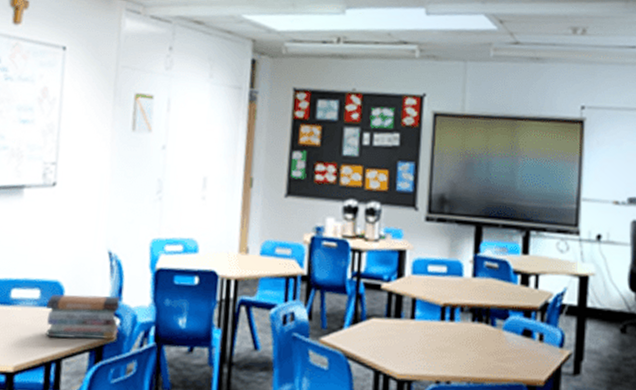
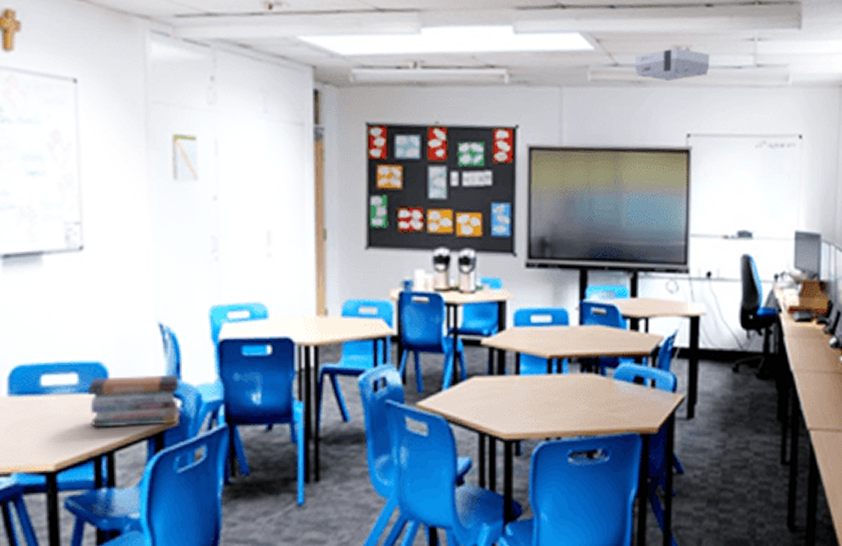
projector: none [534,29,605,58] -> present [635,48,710,81]

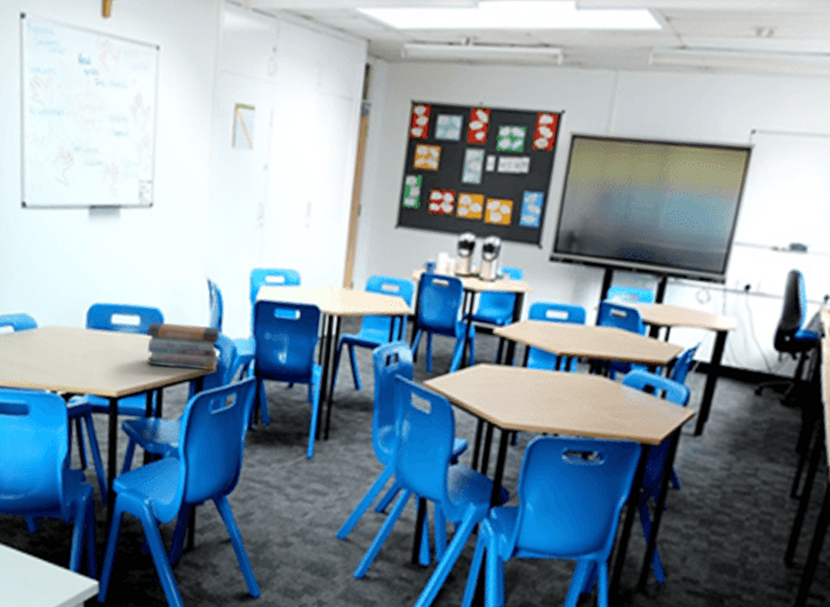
projector: present [635,48,710,81] -> none [704,29,798,68]

